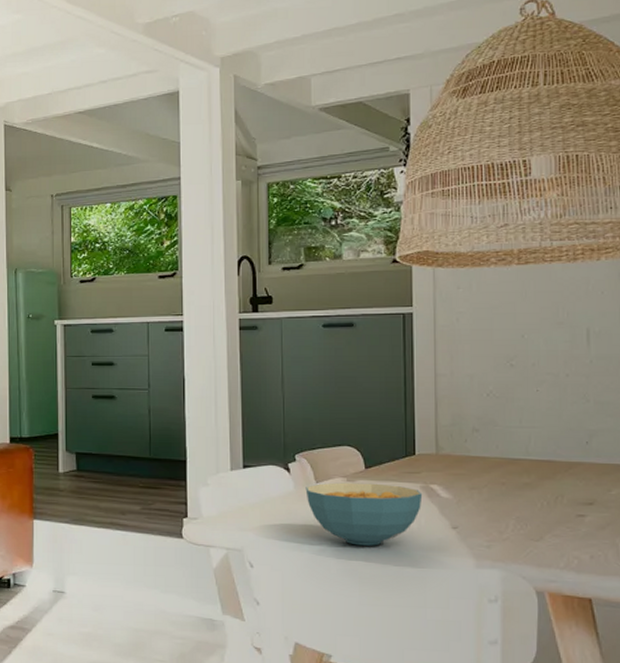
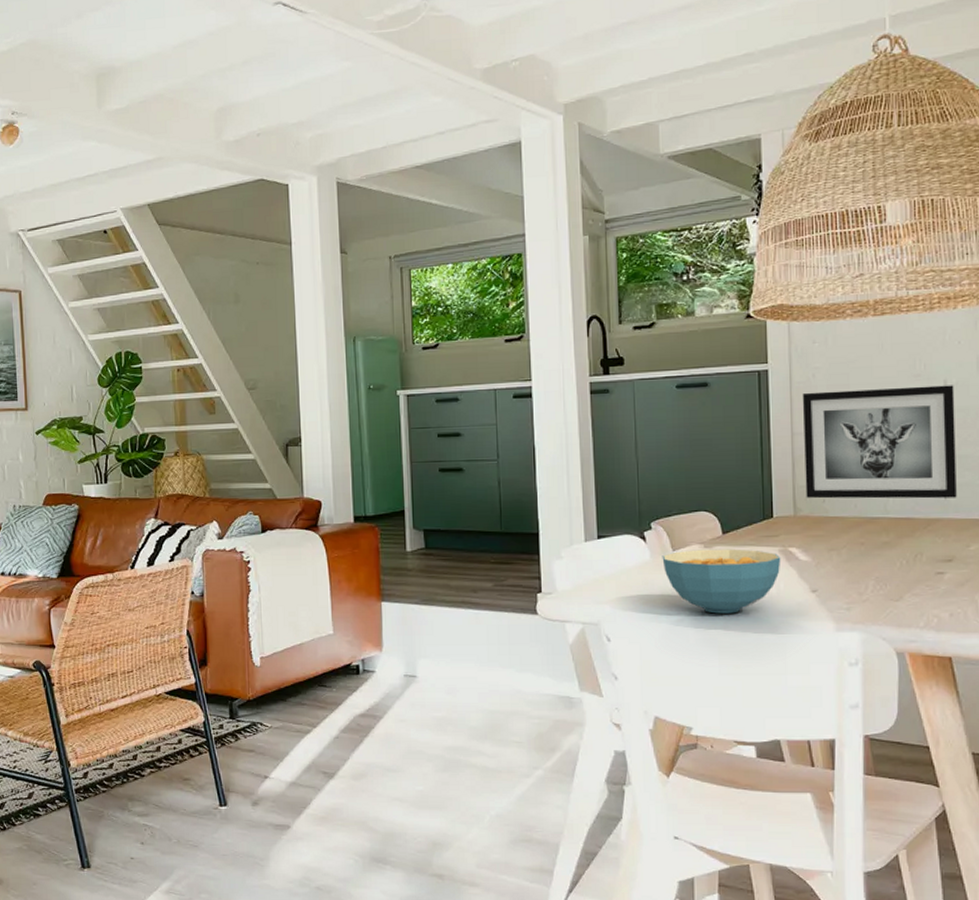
wall art: none [445,333,598,443] -> present [802,385,957,499]

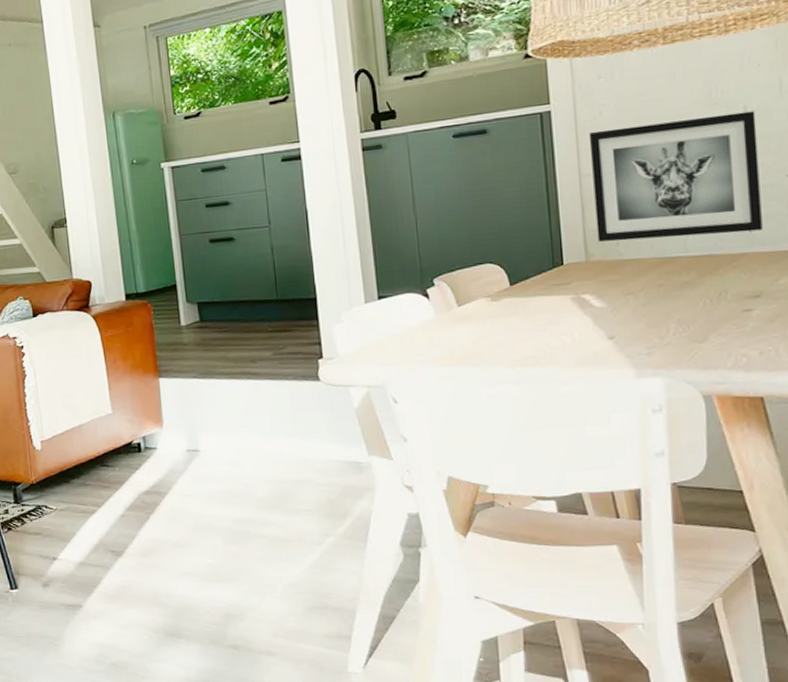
cereal bowl: present [662,549,781,614] -> none [447,299,574,368]

